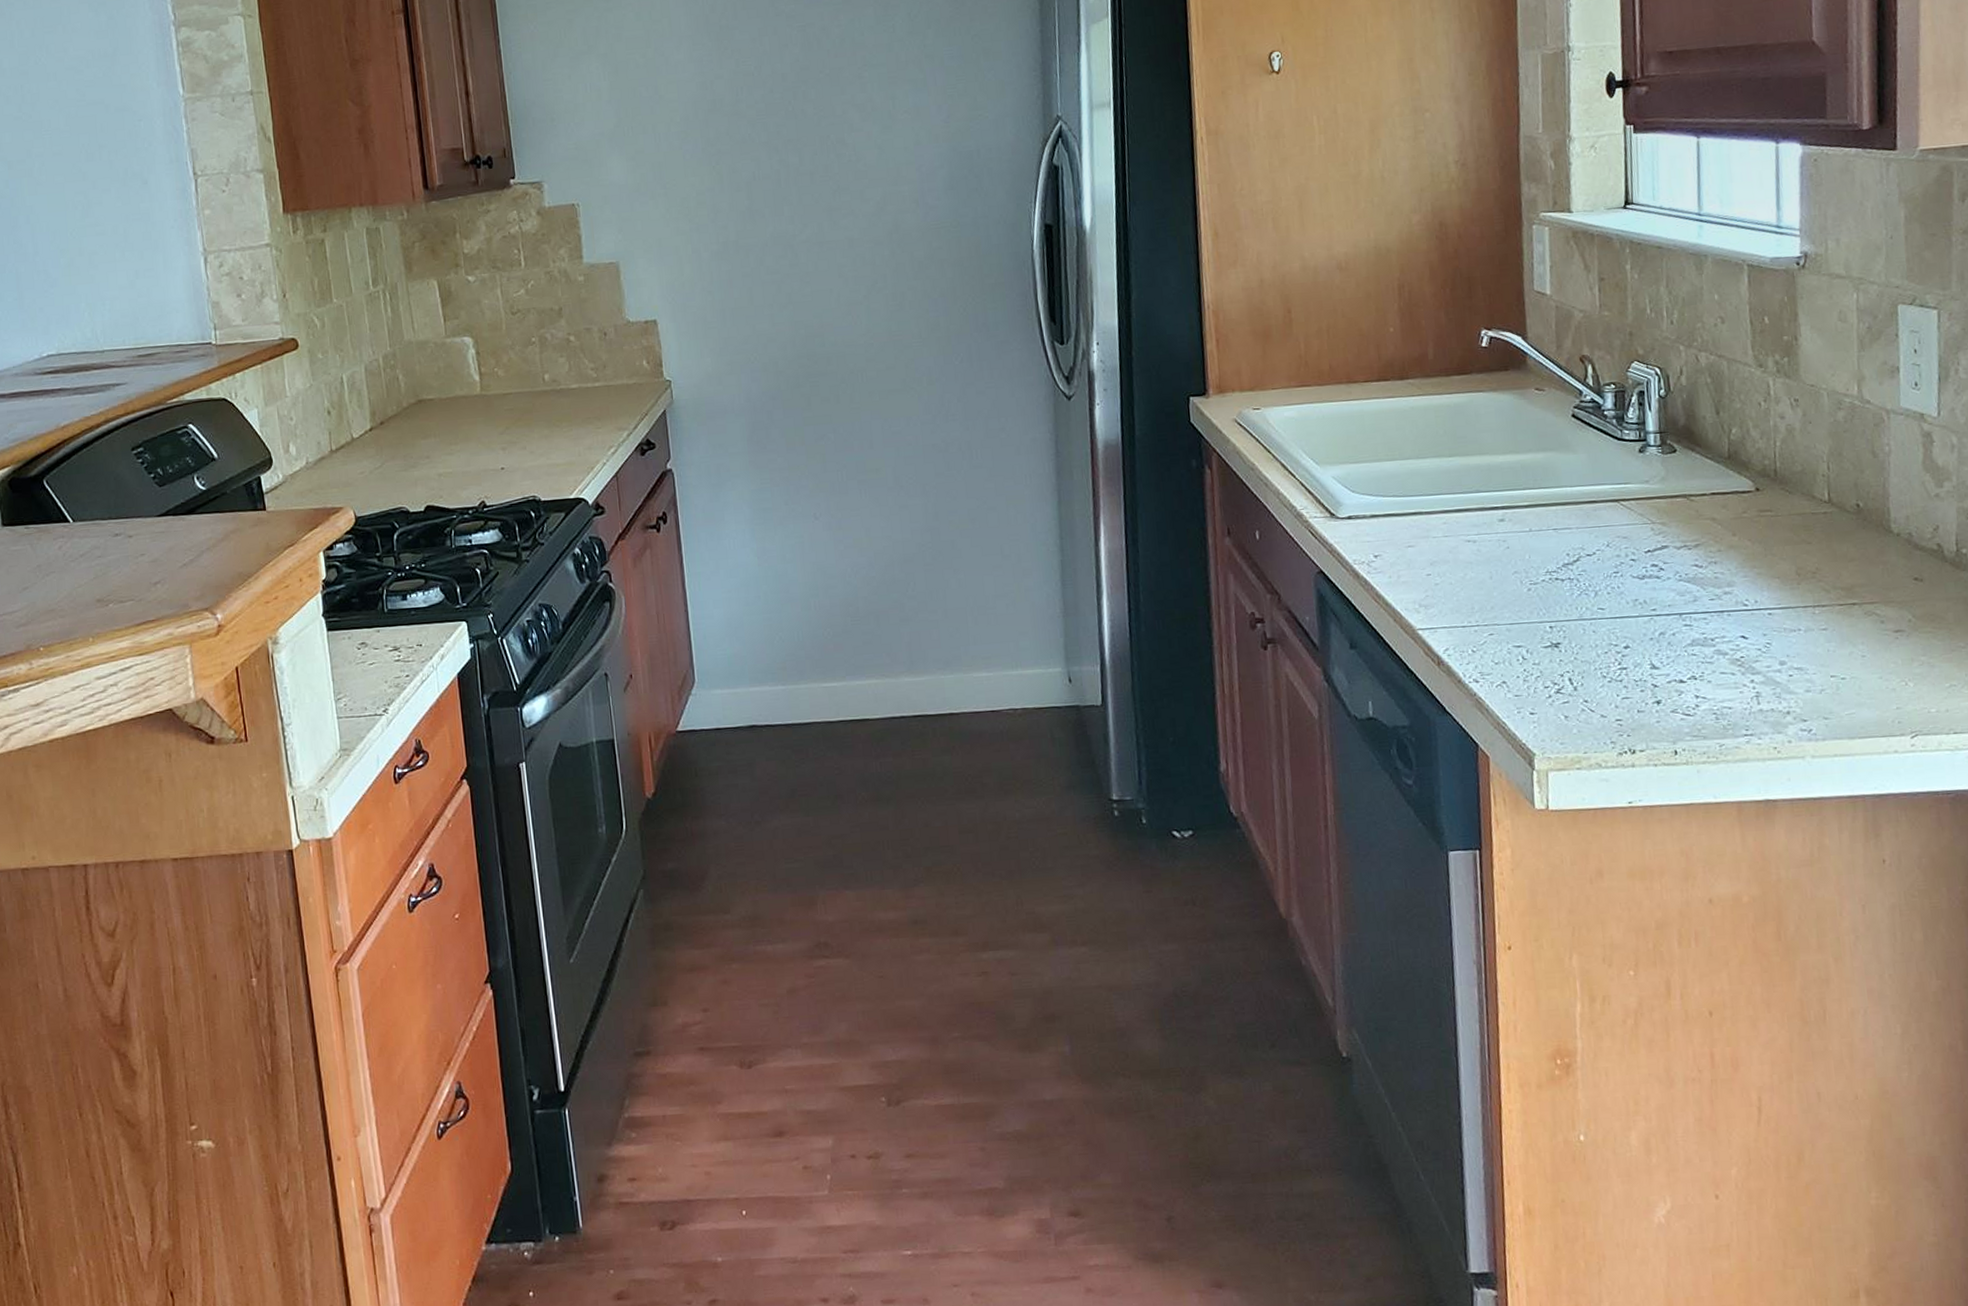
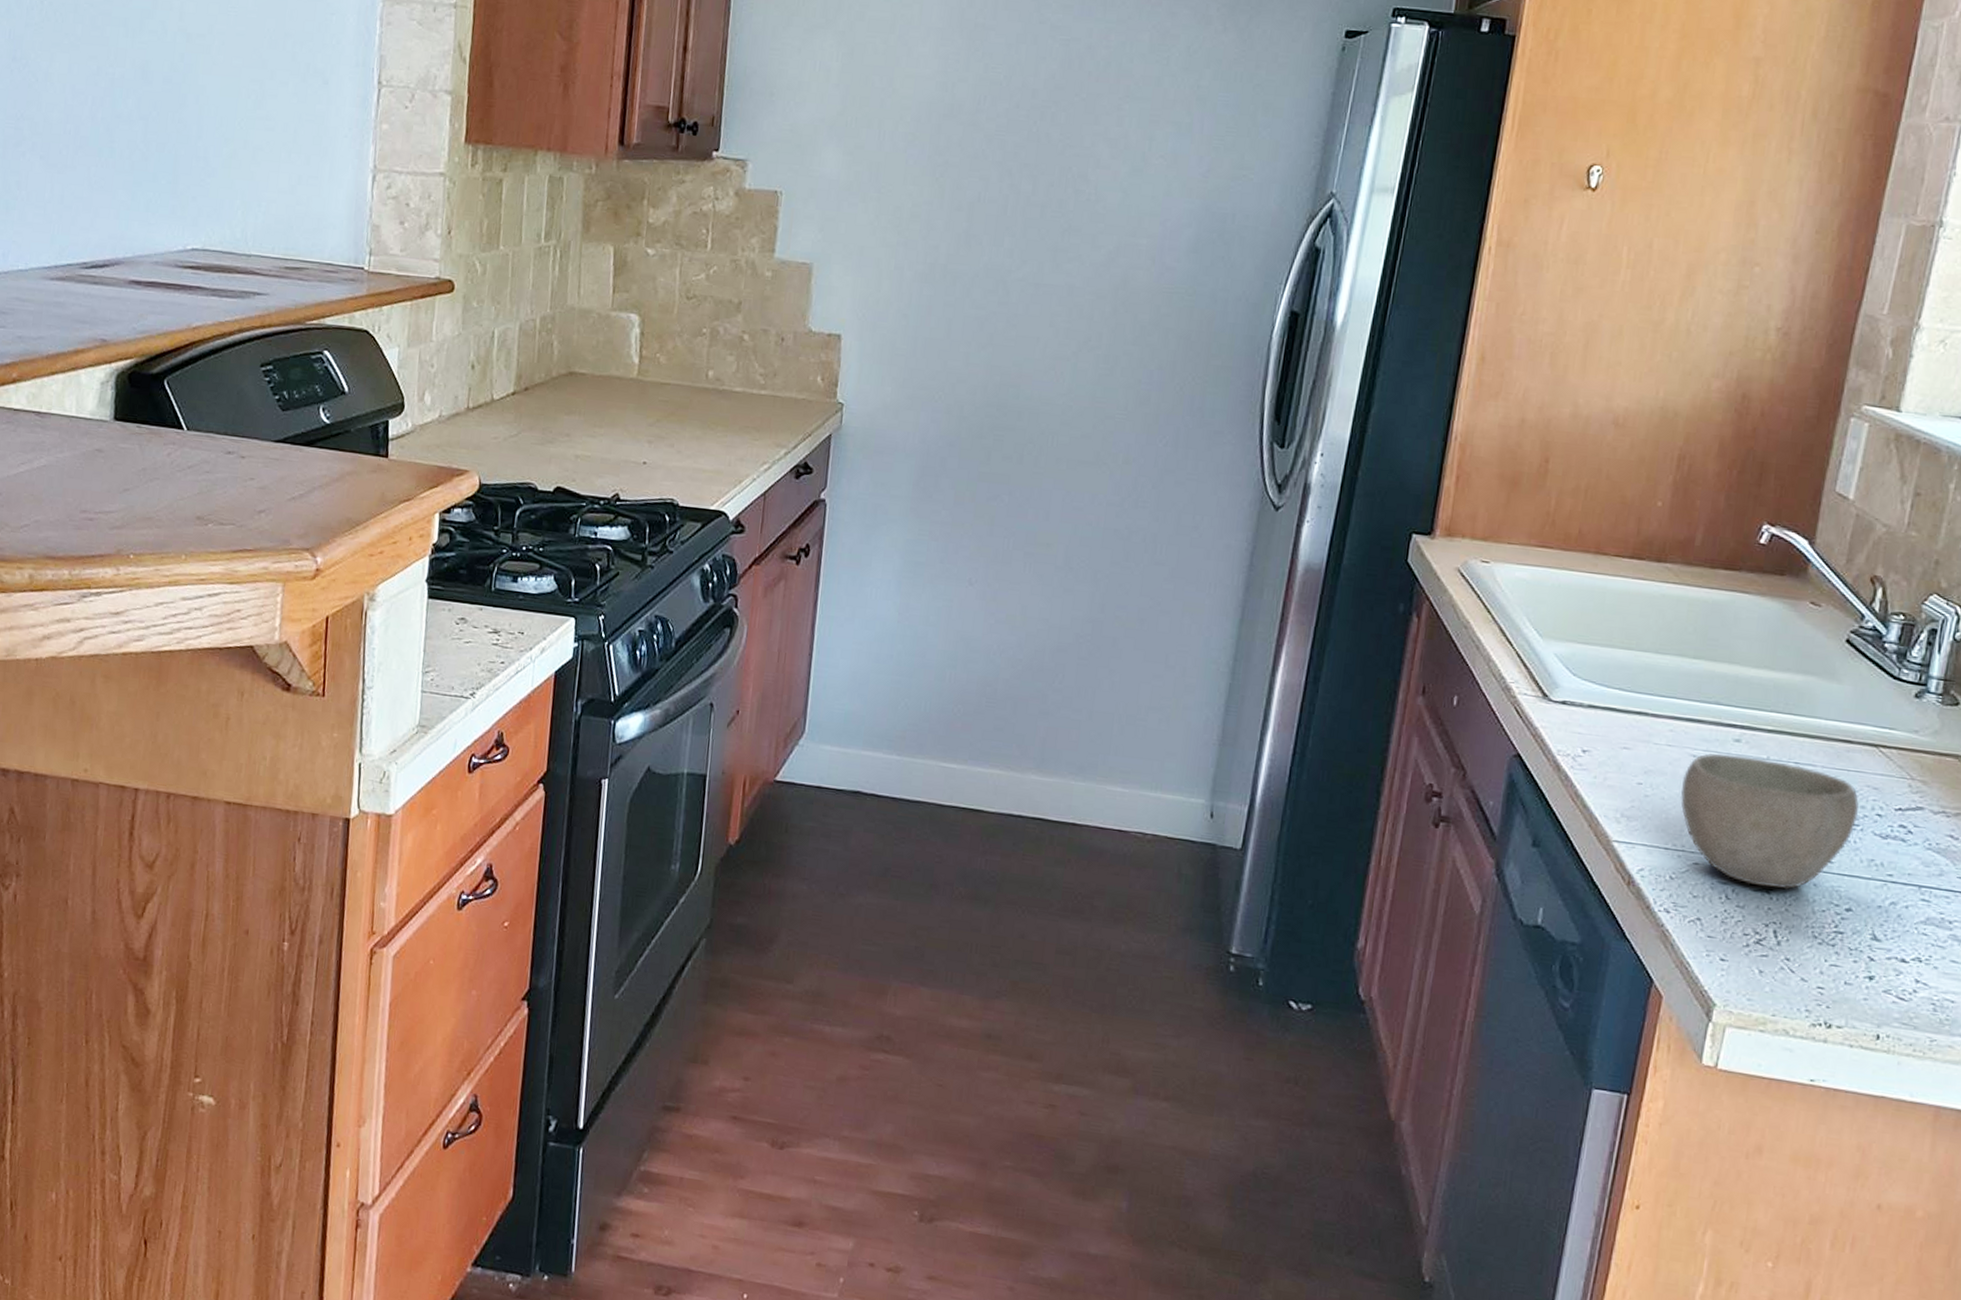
bowl: none [1463,531,1616,643] -> present [1681,753,1859,890]

